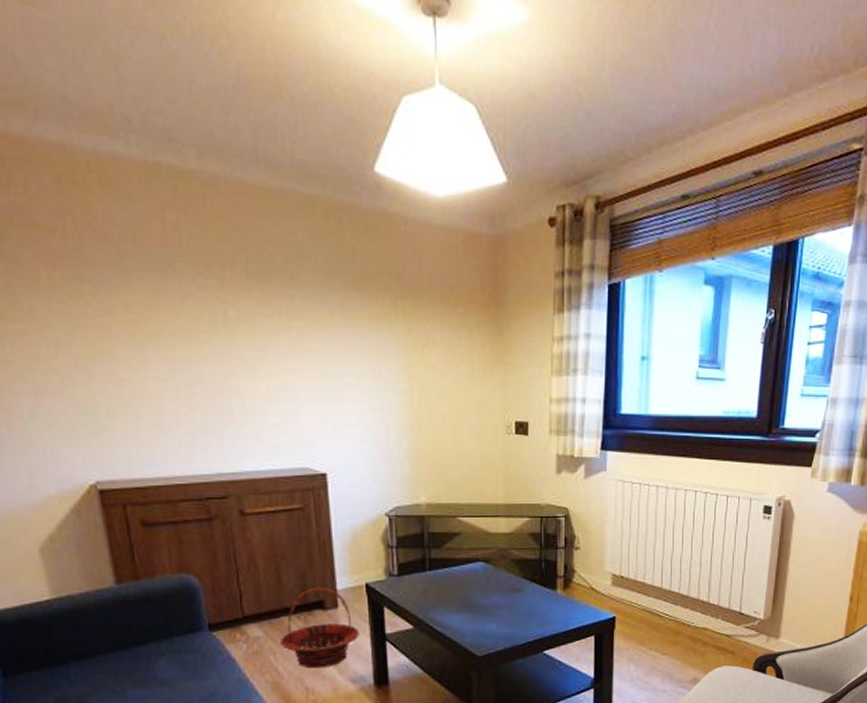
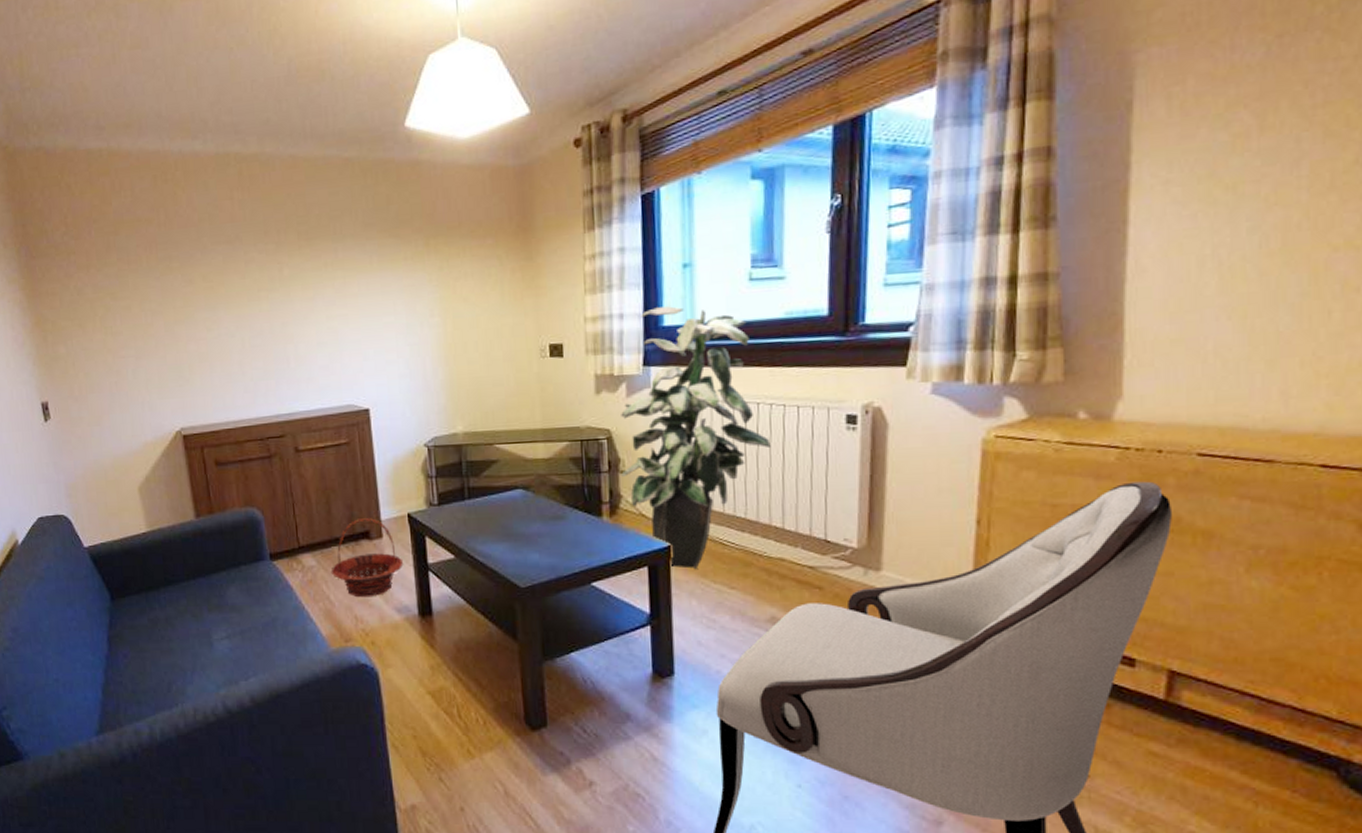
indoor plant: none [576,395,703,637] -> present [621,306,771,569]

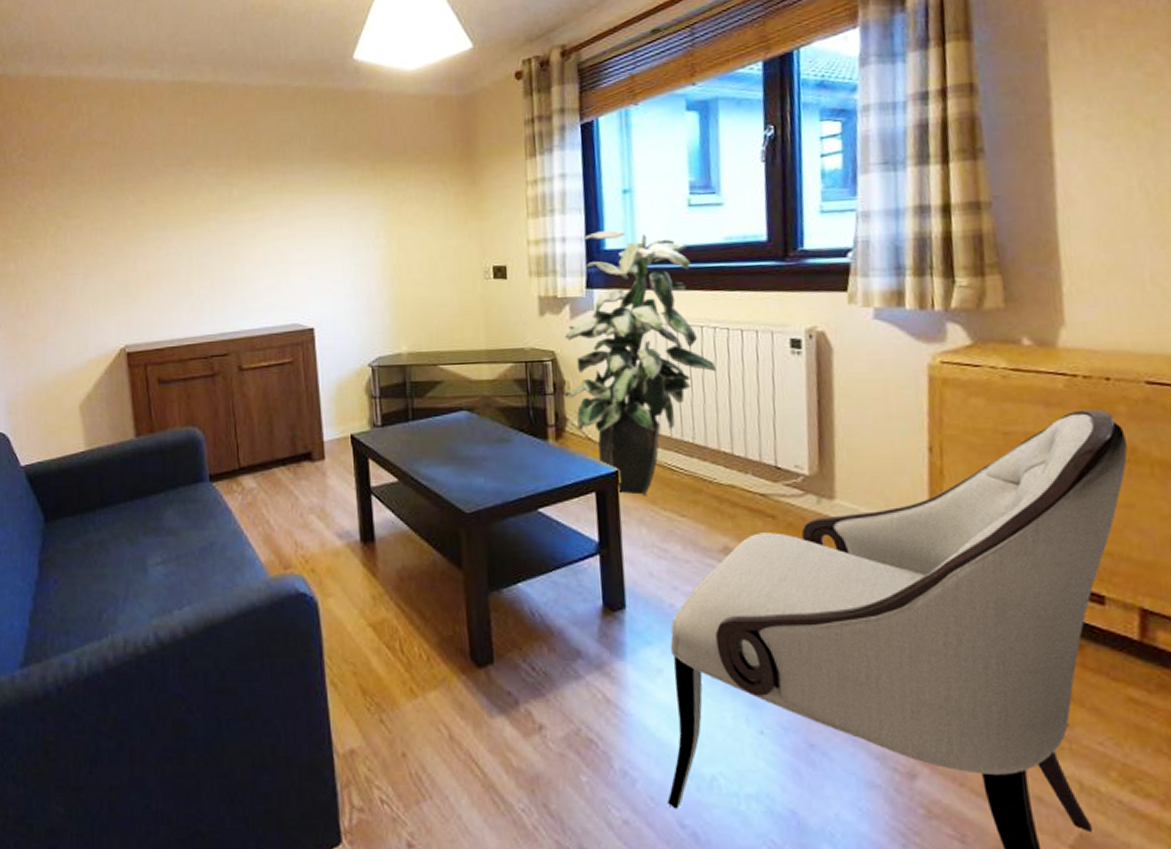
basket: present [330,518,404,598] -> none [271,439,346,522]

